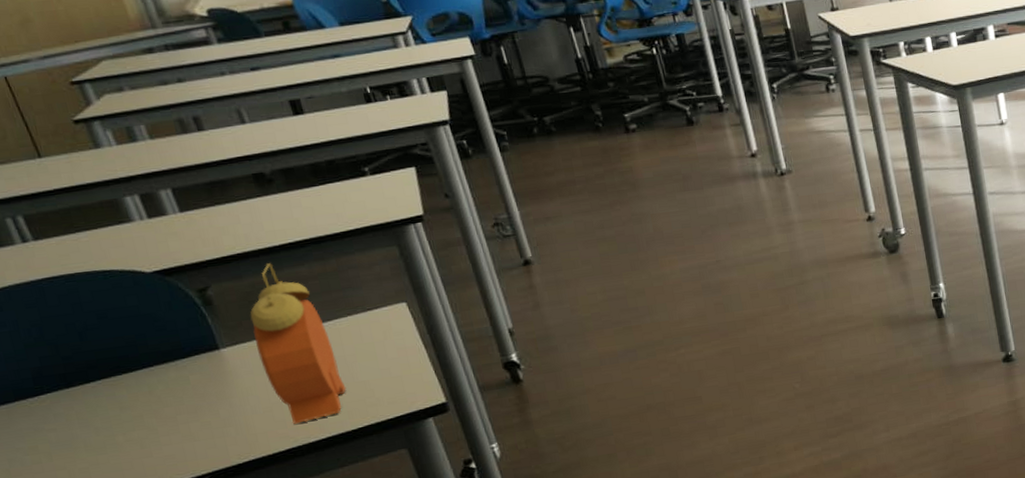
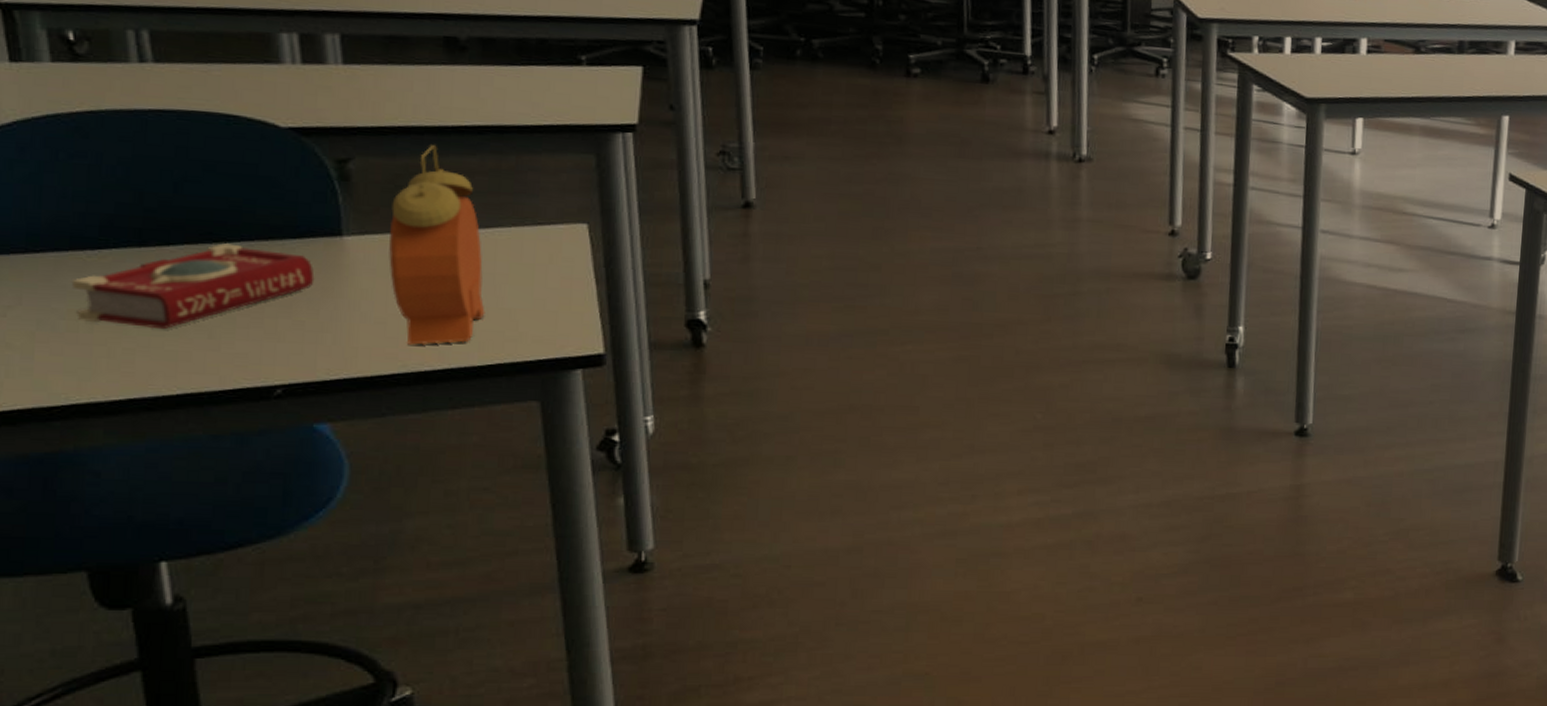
book: none [24,370,209,454] -> present [71,243,315,330]

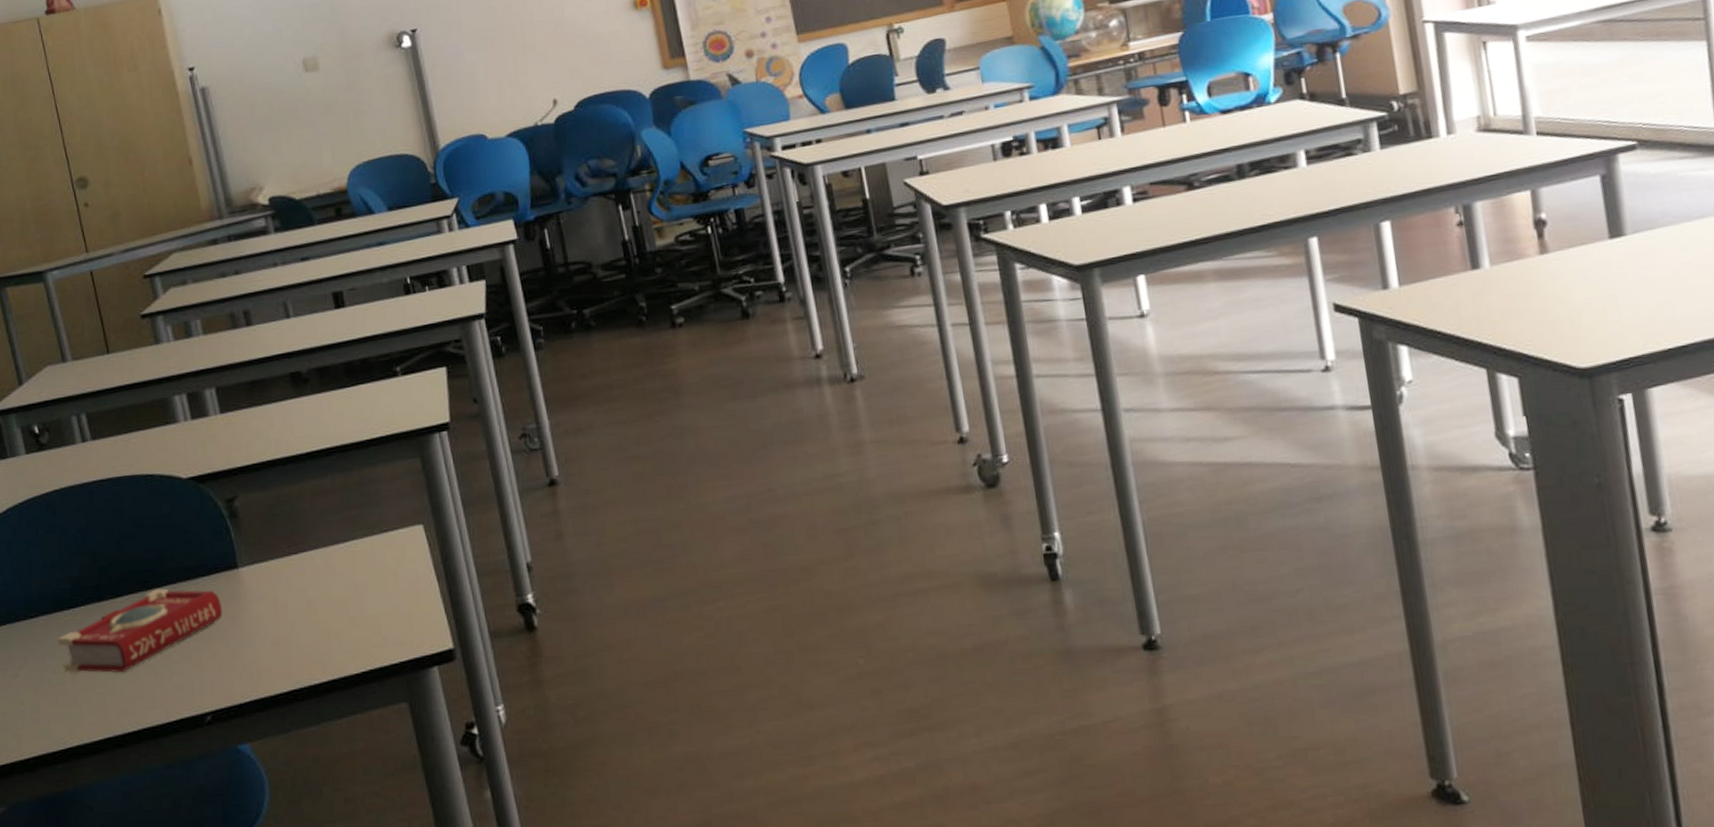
alarm clock: present [389,145,485,345] -> none [270,473,354,661]

